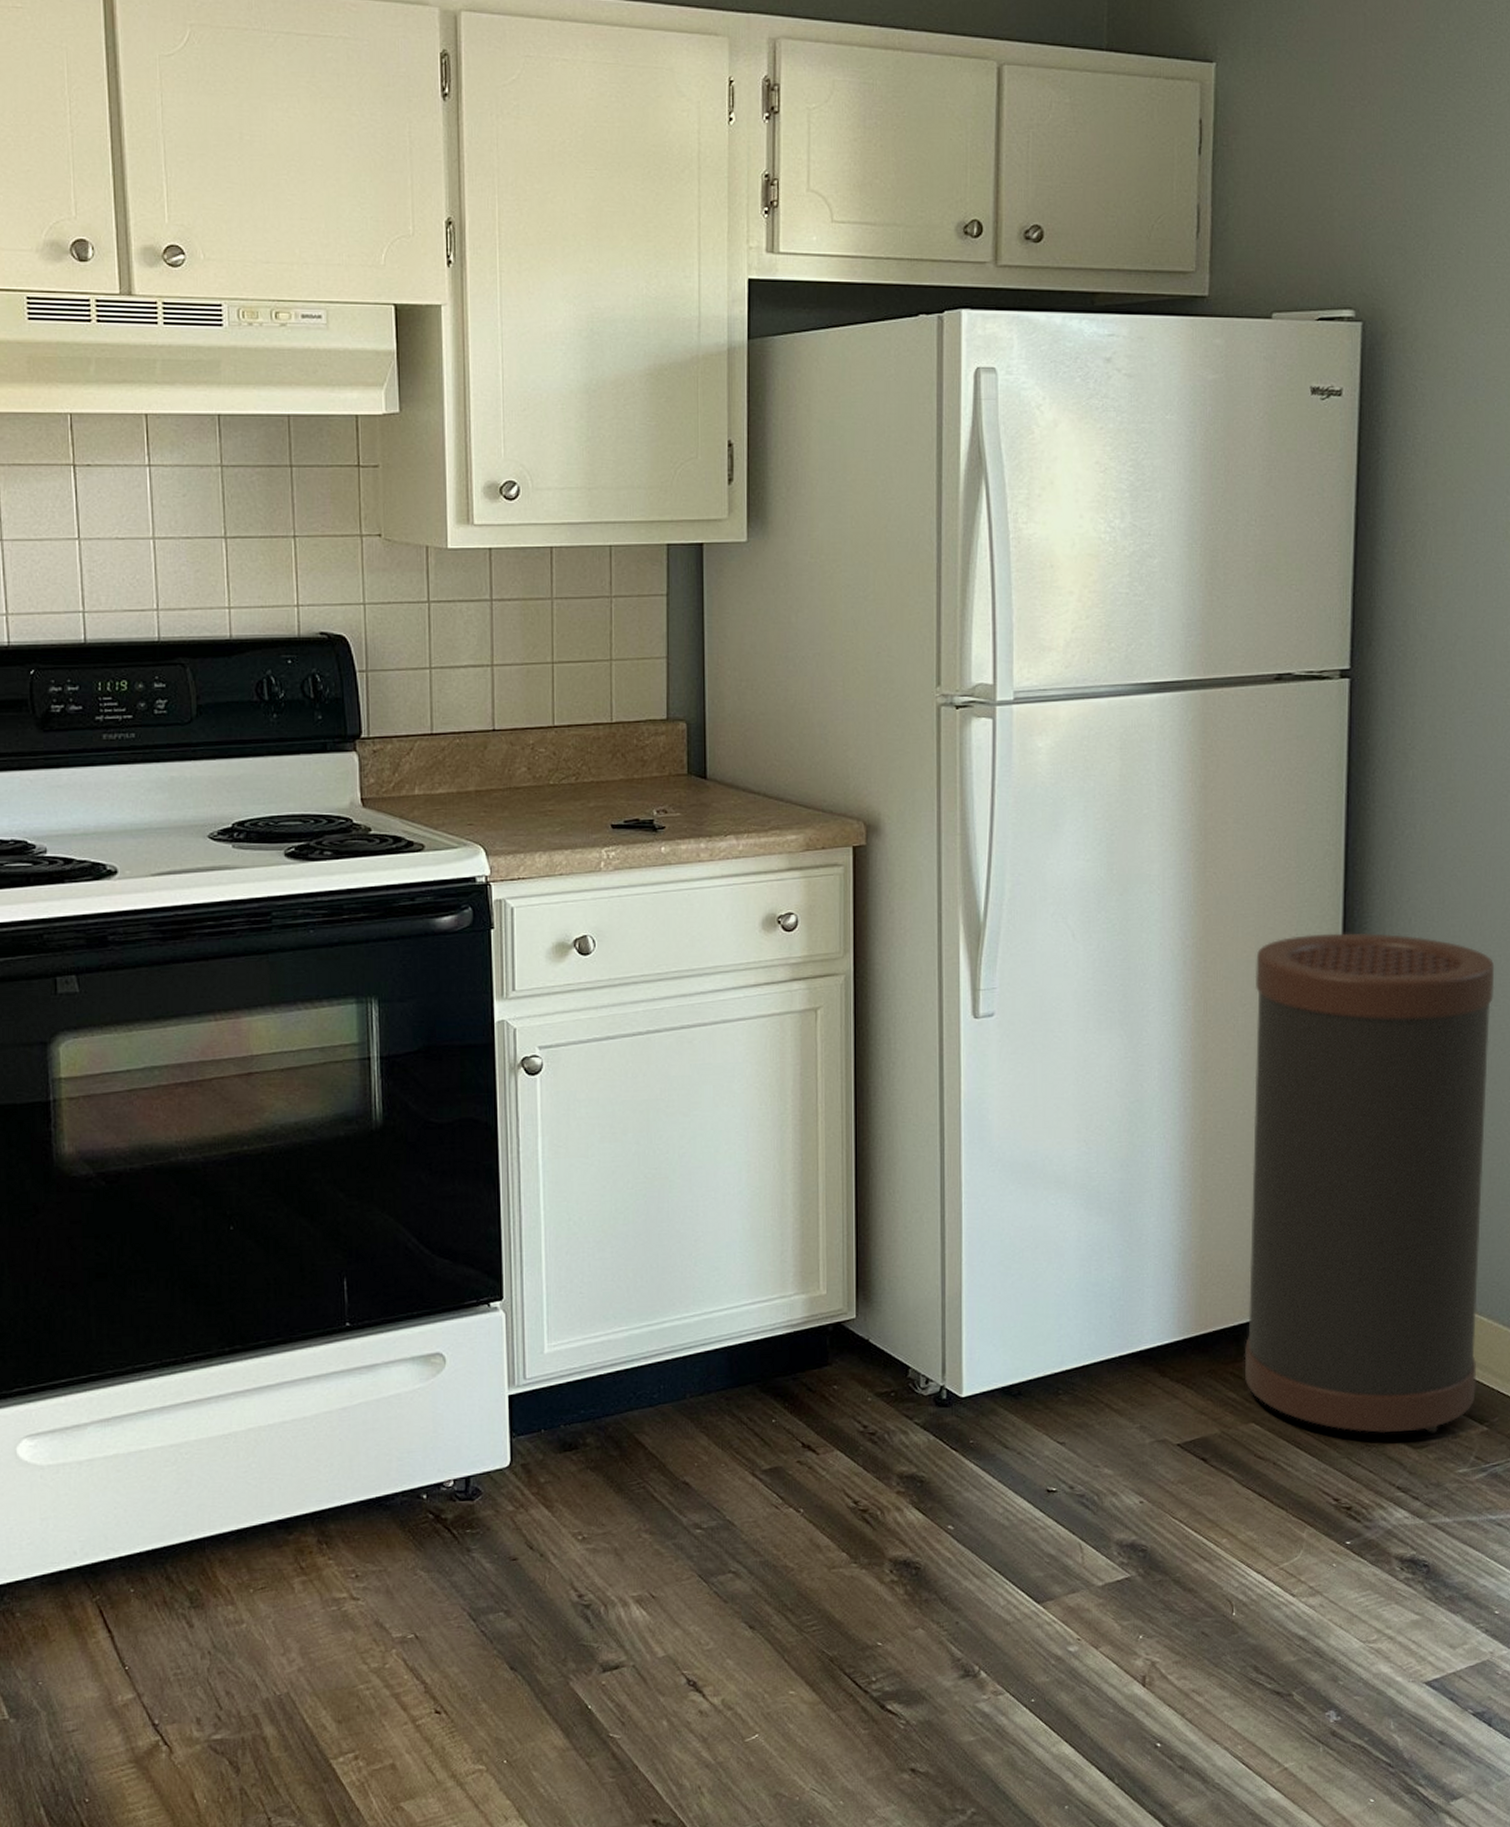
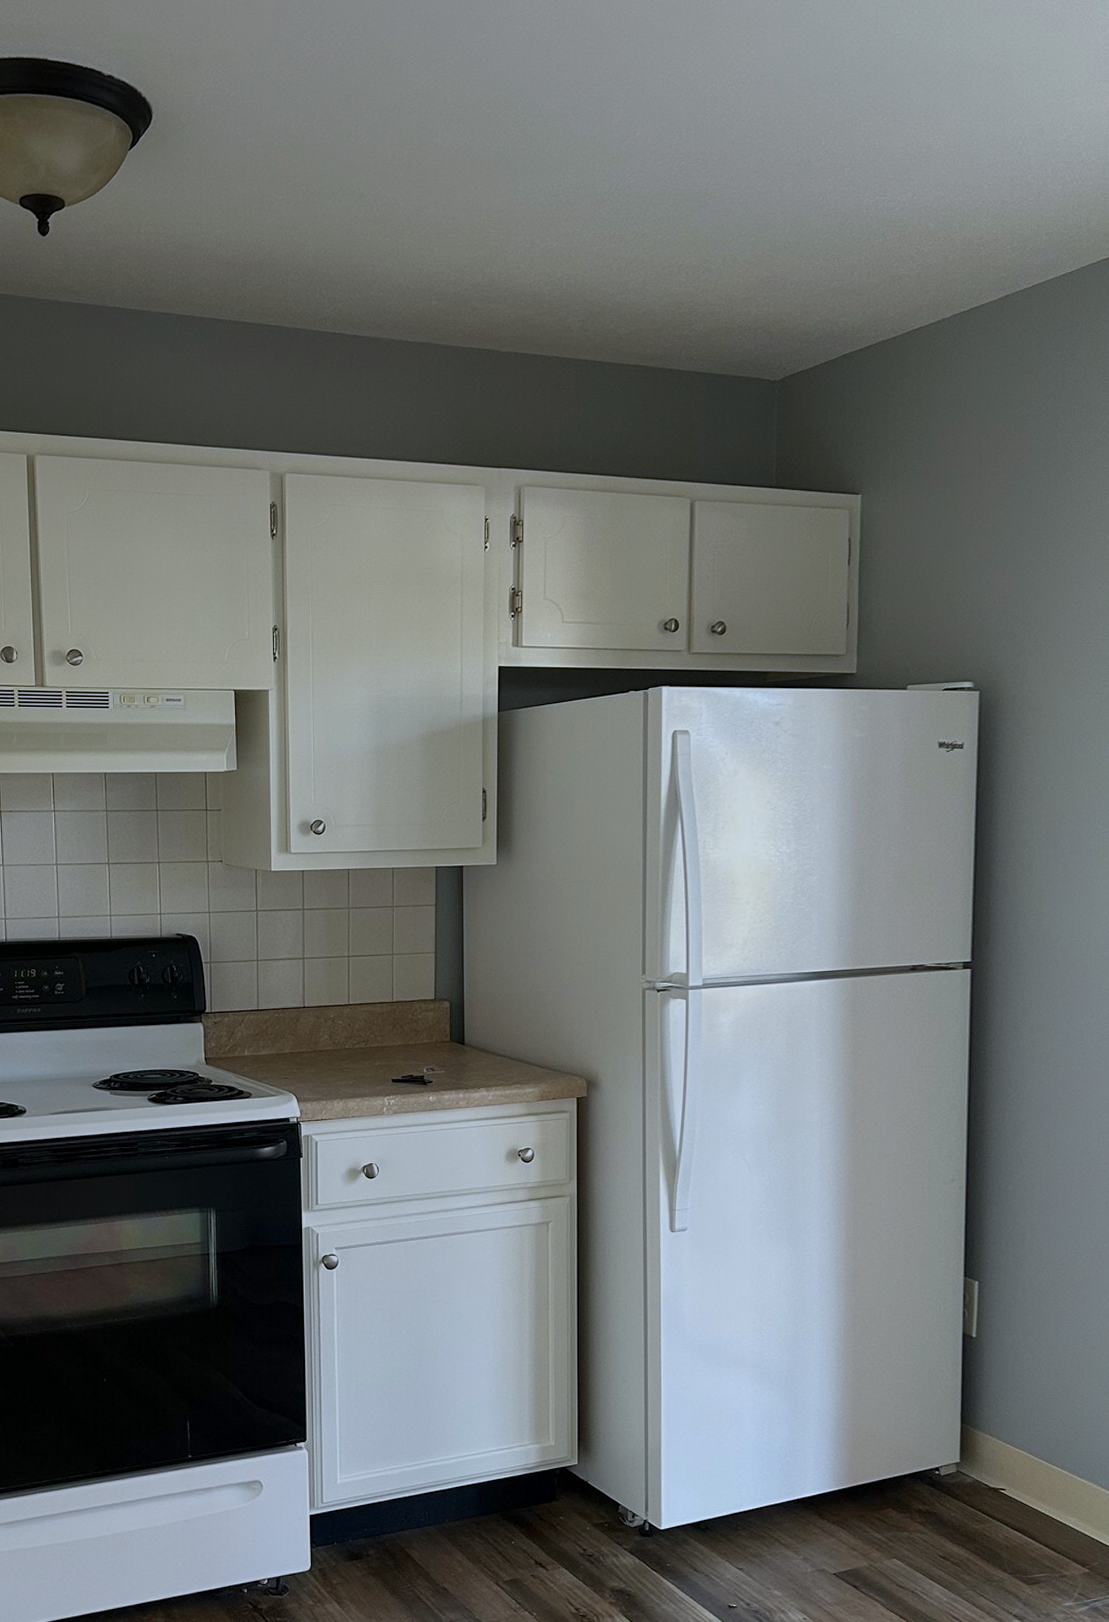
trash can: present [1244,932,1495,1434] -> none [887,1169,1092,1573]

